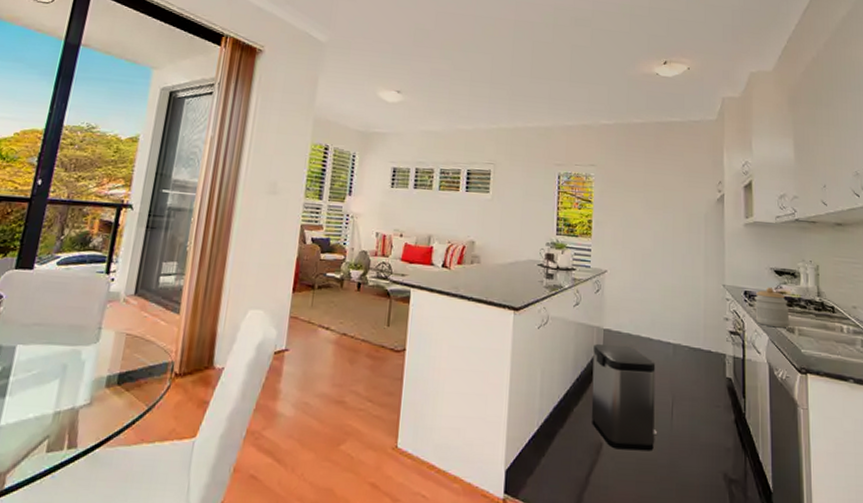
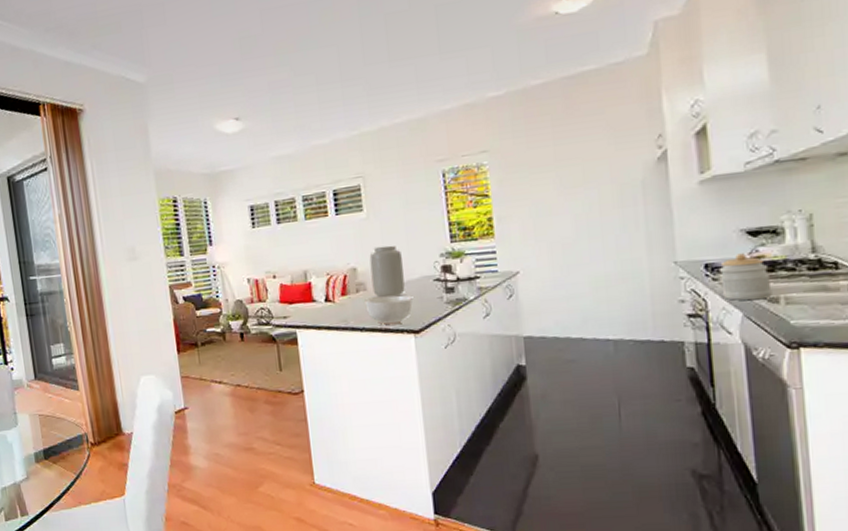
bowl: none [476,270,517,300] -> present [365,295,413,326]
vase: none [485,226,515,274] -> present [369,245,405,298]
pedal bin: present [591,344,658,451] -> none [514,350,604,460]

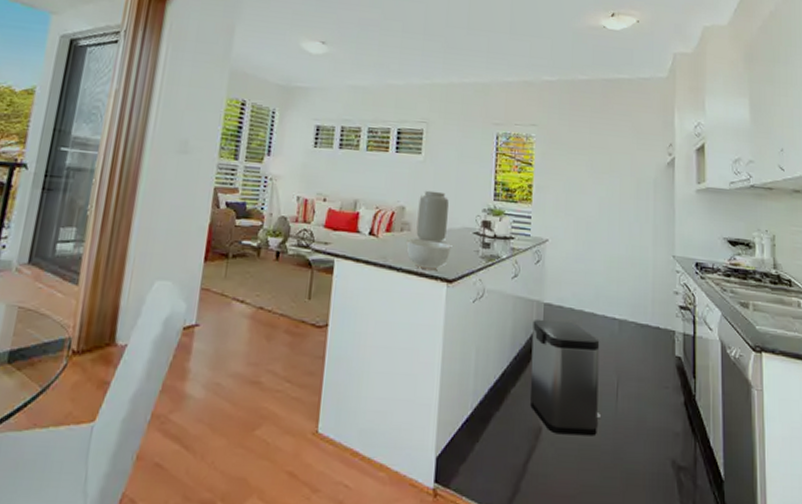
pedal bin: none [514,350,604,460] -> present [529,319,602,436]
jar: present [718,253,772,301] -> none [706,258,744,303]

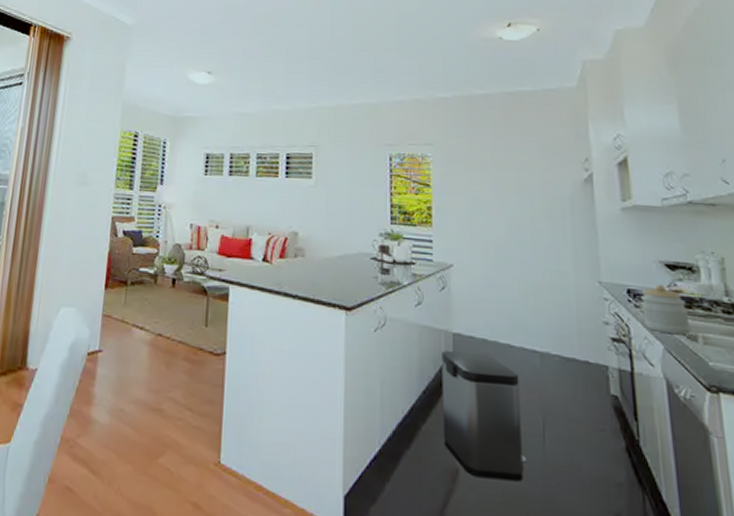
bowl: present [406,239,451,271] -> none [301,265,348,298]
vase: present [416,190,449,243] -> none [311,215,343,269]
jar: none [706,258,744,303] -> present [640,284,691,336]

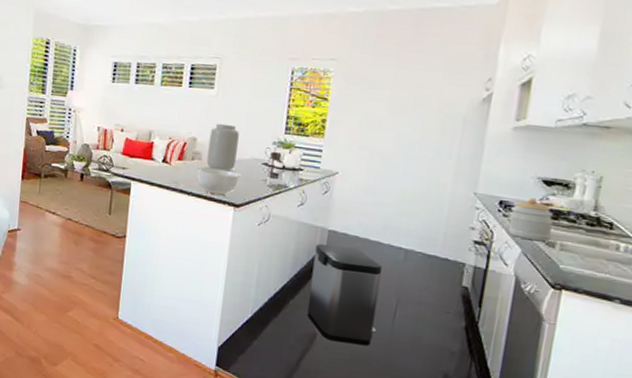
bowl: none [301,265,348,298] -> present [196,167,240,196]
vase: none [311,215,343,269] -> present [206,123,239,172]

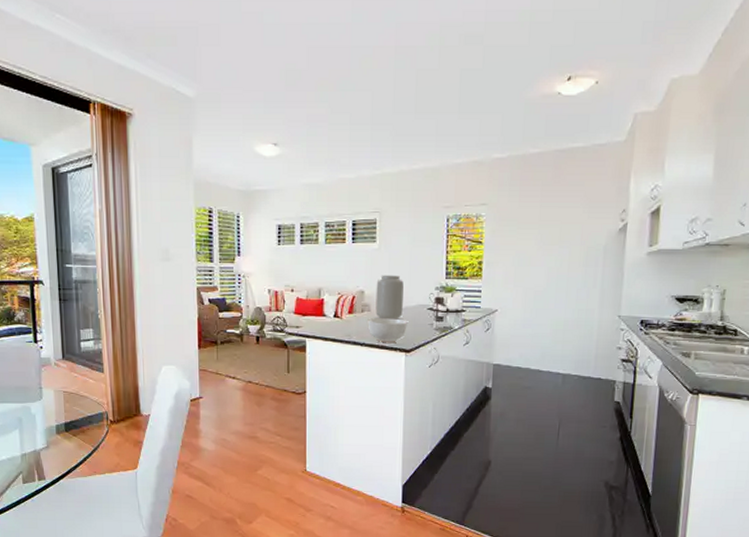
pedal bin: present [307,244,383,346] -> none [480,377,544,466]
jar: present [508,198,554,242] -> none [650,315,687,353]

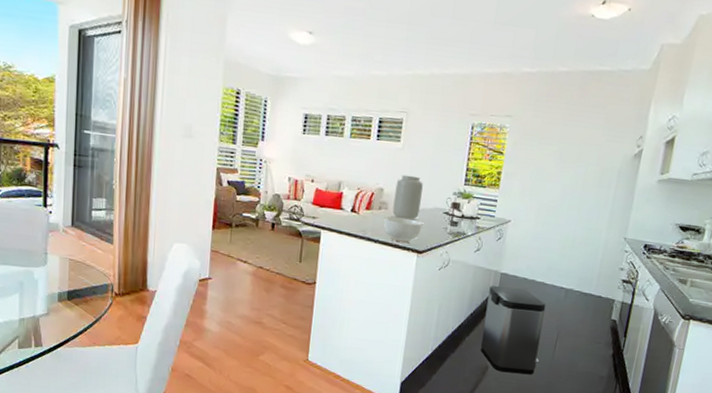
pedal bin: none [480,377,544,466] -> present [480,286,546,375]

